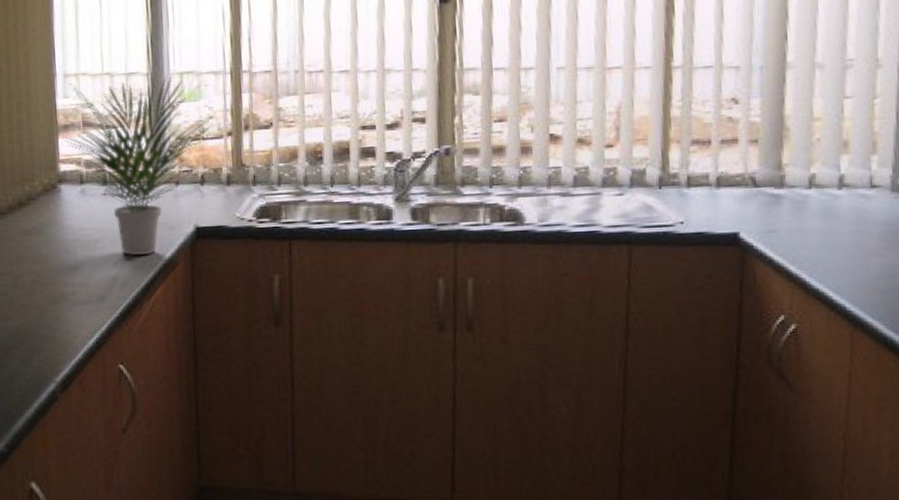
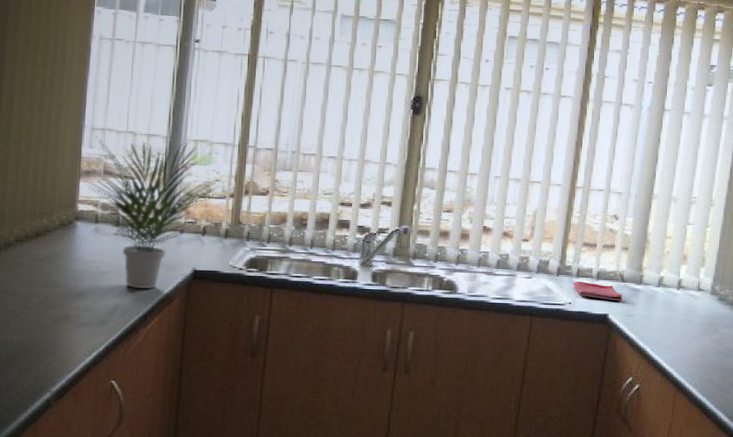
dish towel: none [682,192,757,214] -> present [573,281,622,302]

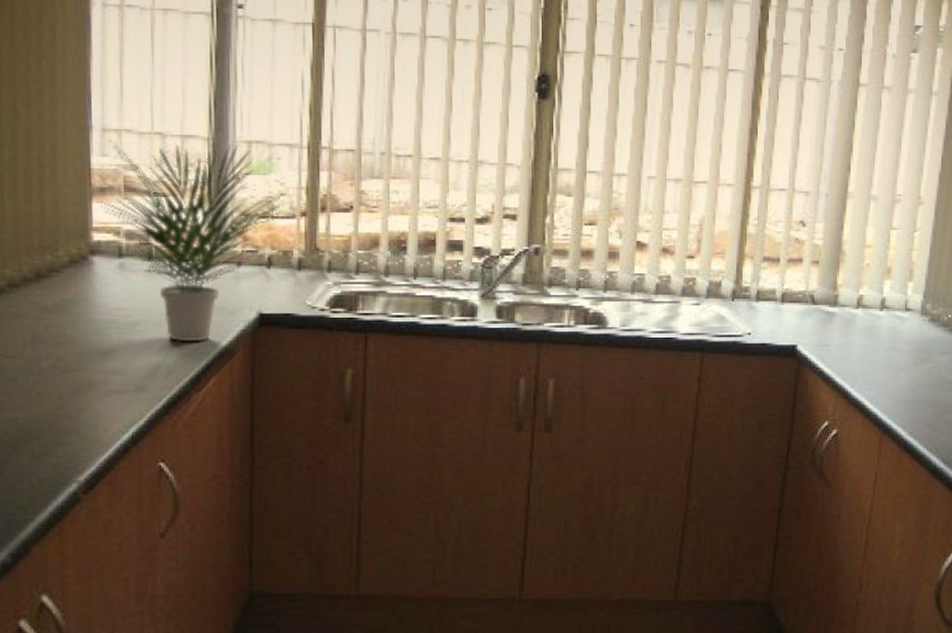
dish towel: present [573,281,622,302] -> none [752,305,813,329]

